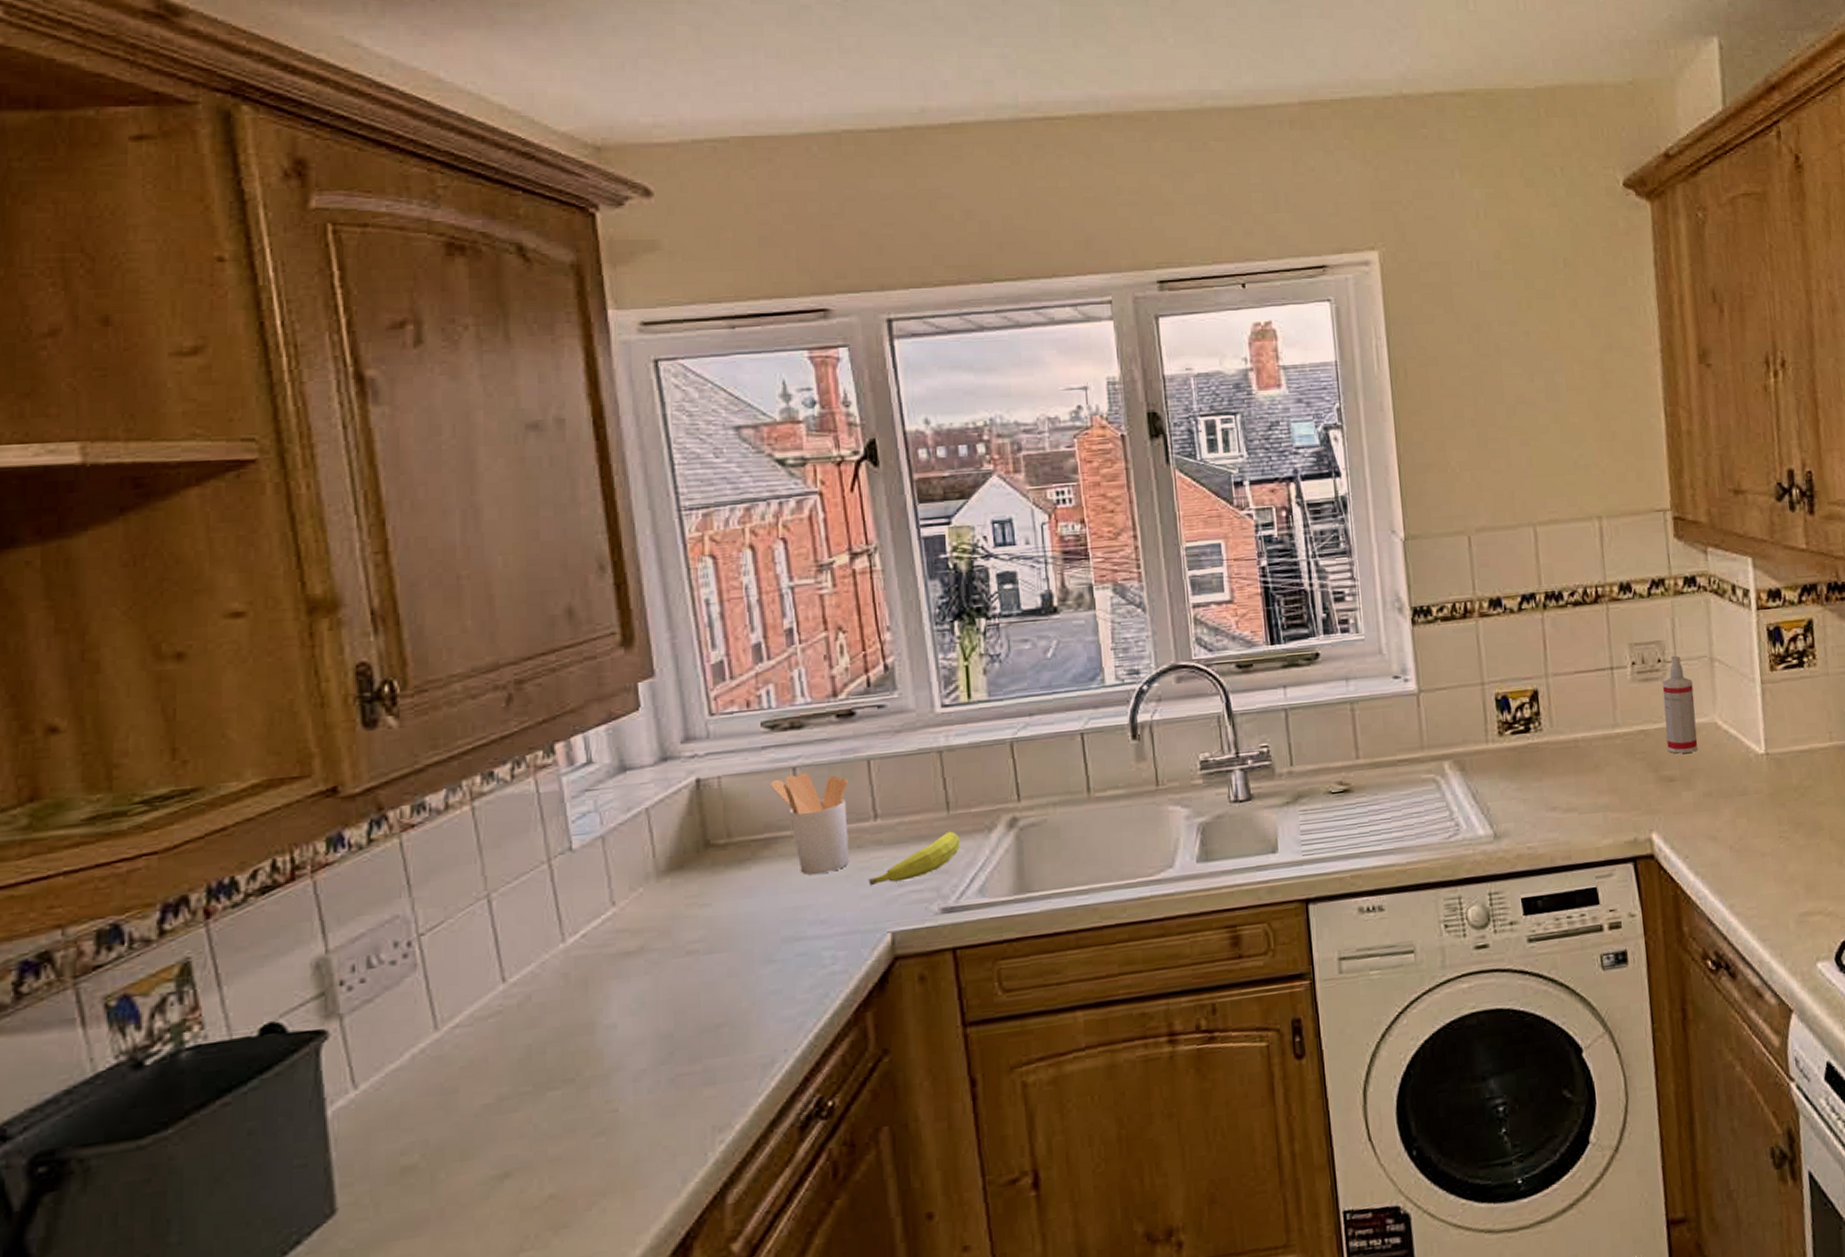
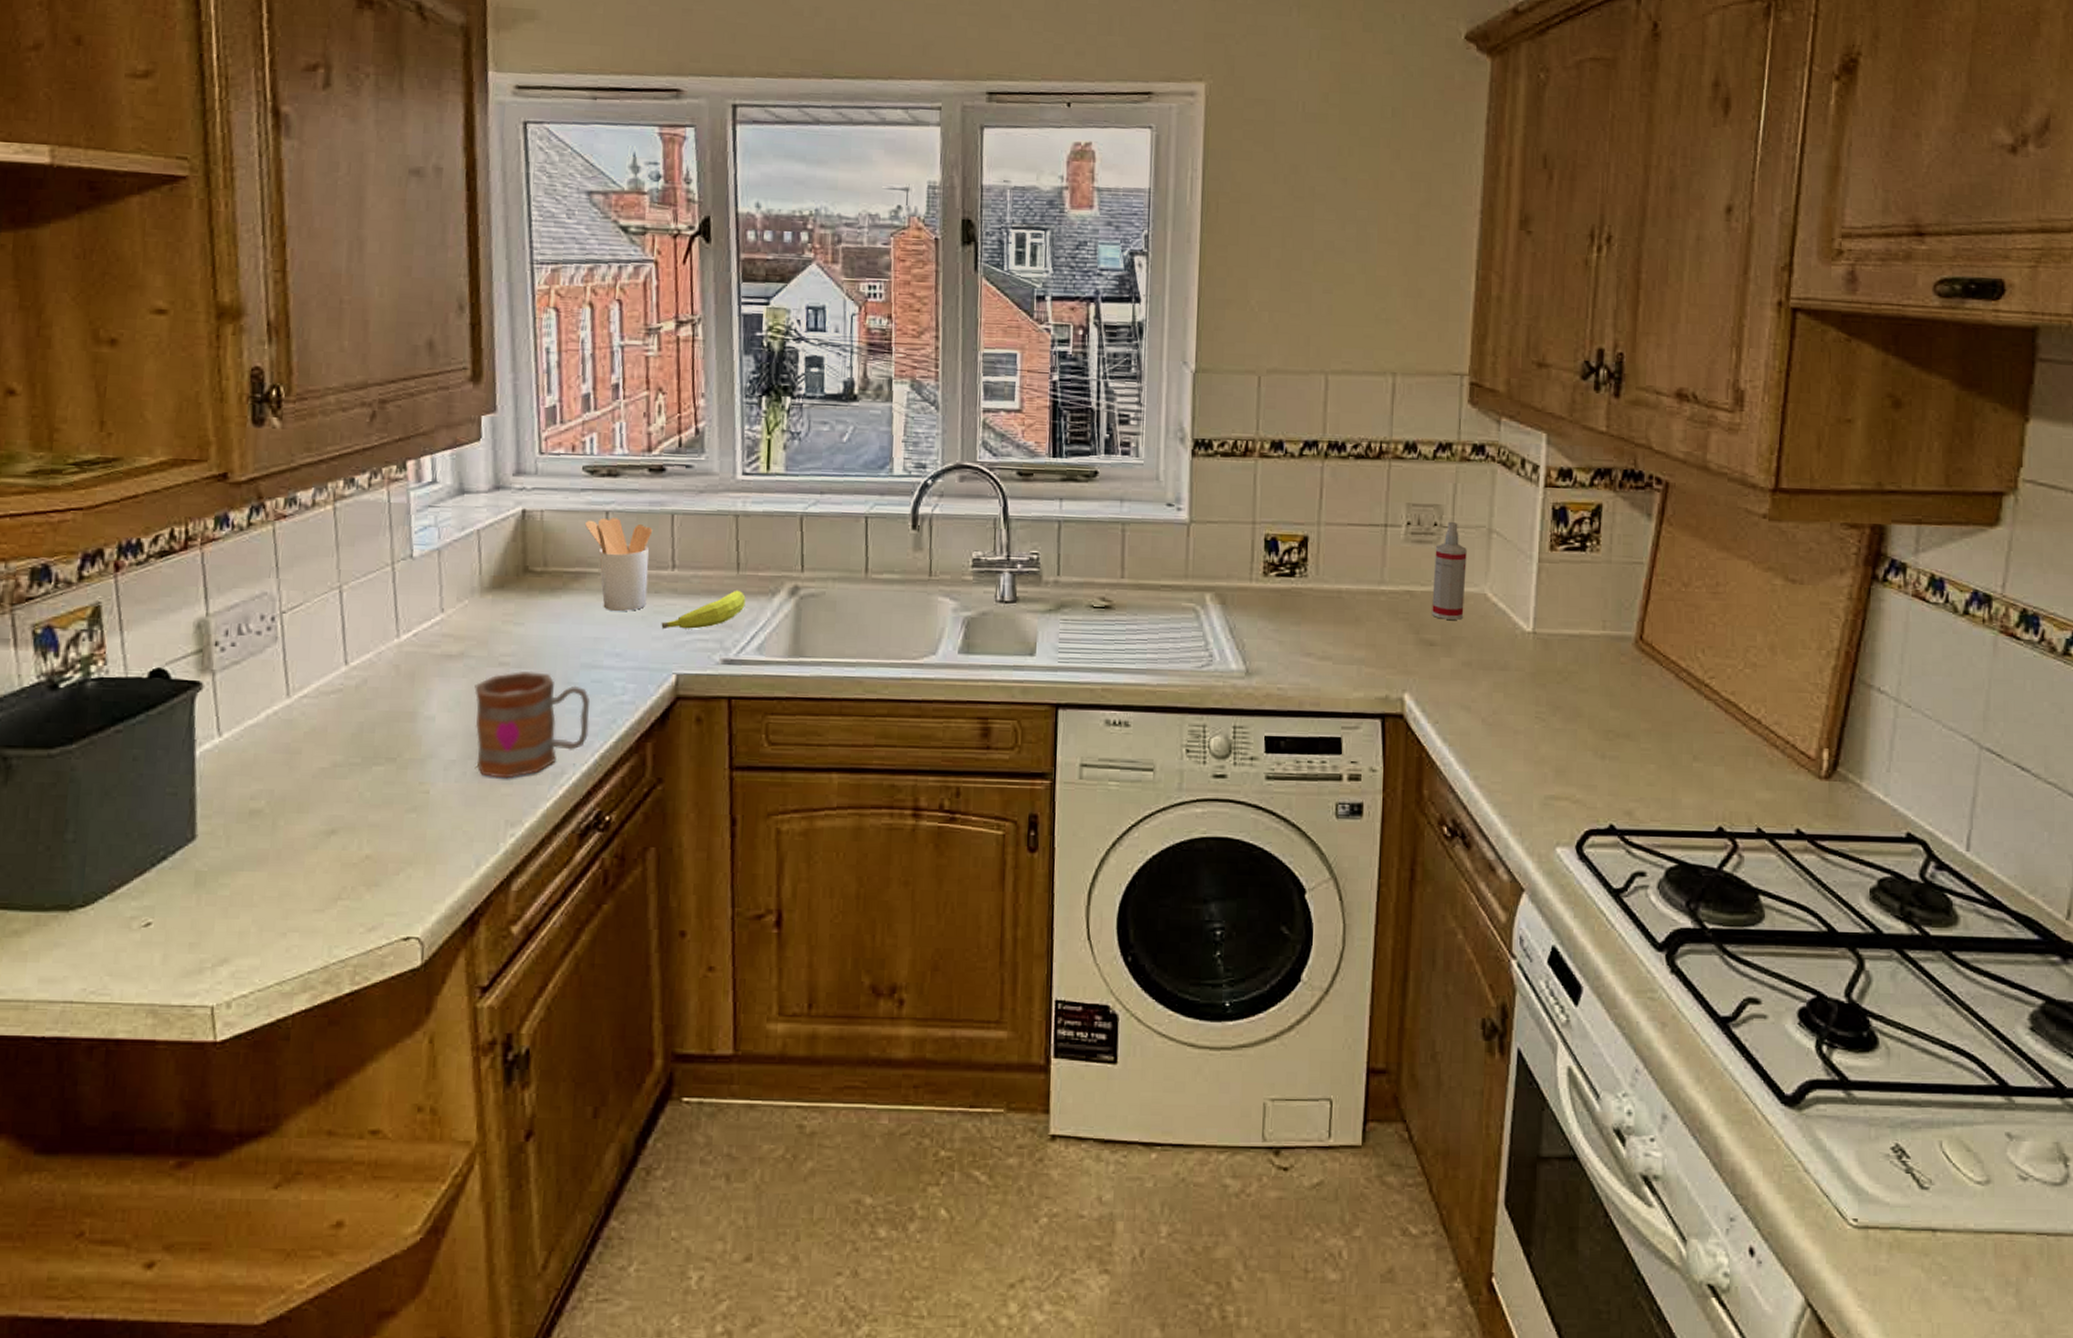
mug: none [660,954,798,1081] -> present [474,671,591,779]

